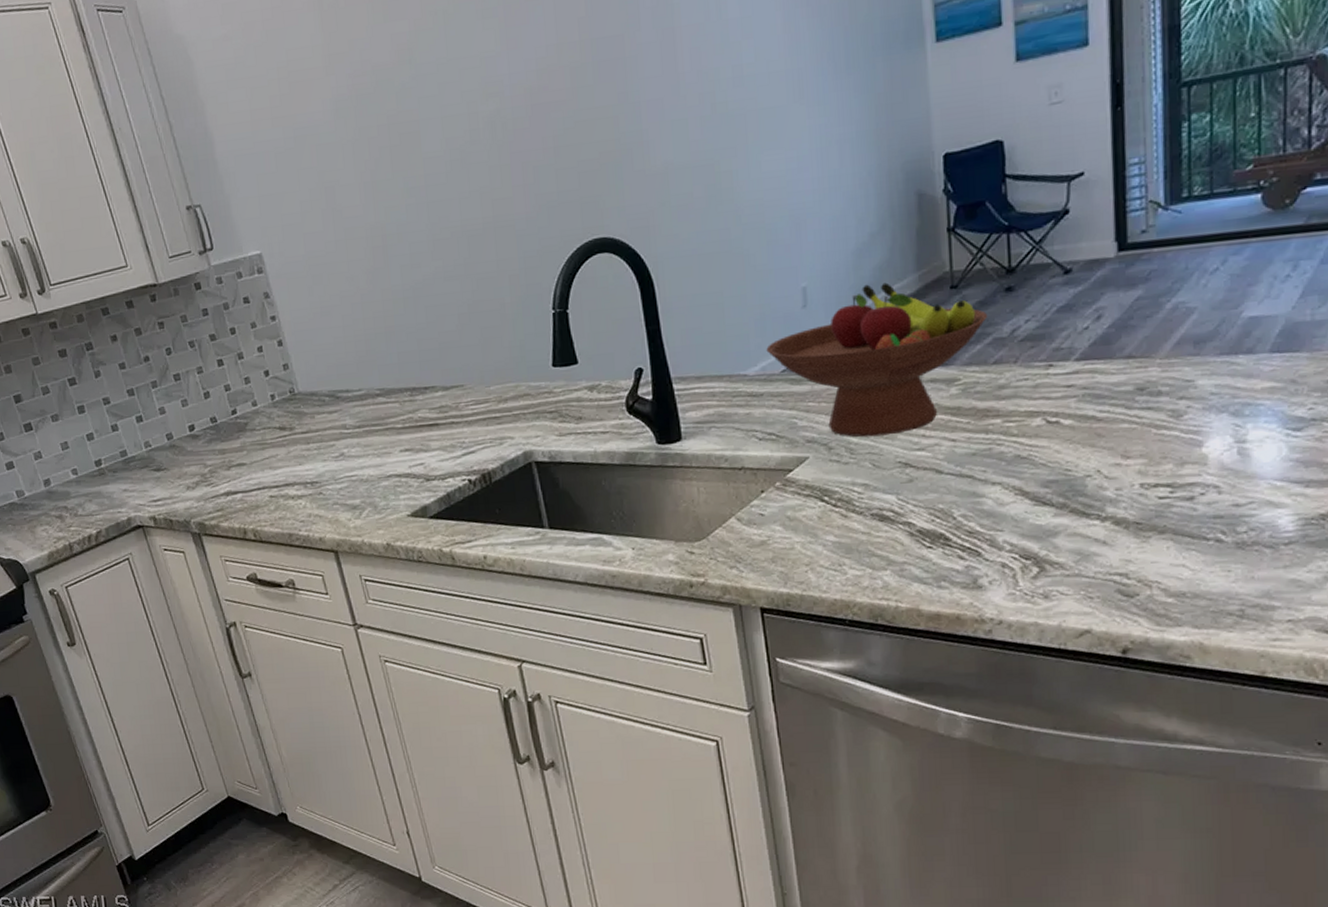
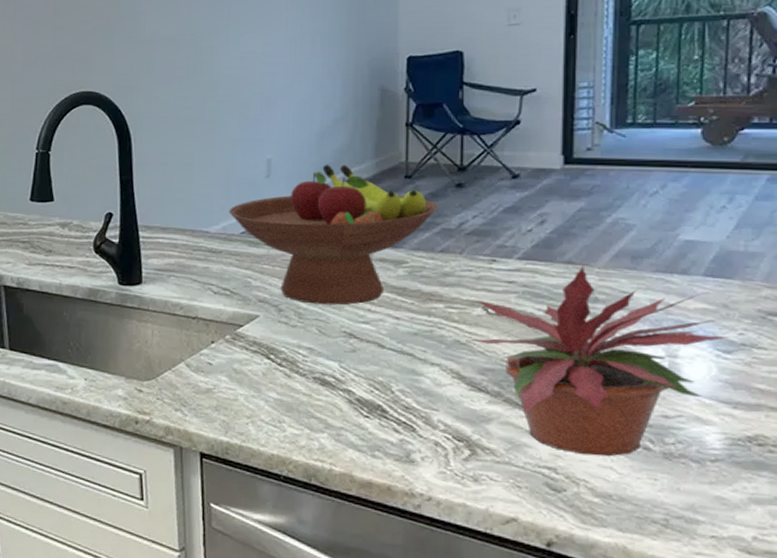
potted plant: none [1026,358,1301,556] -> present [466,265,732,457]

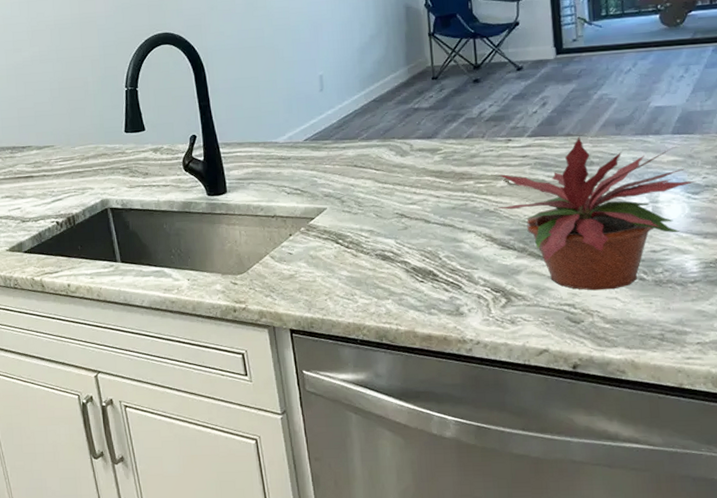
fruit bowl: present [229,164,438,306] -> none [292,73,461,193]

